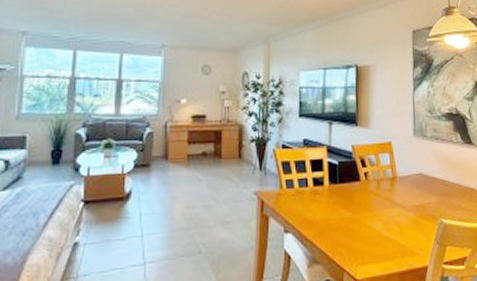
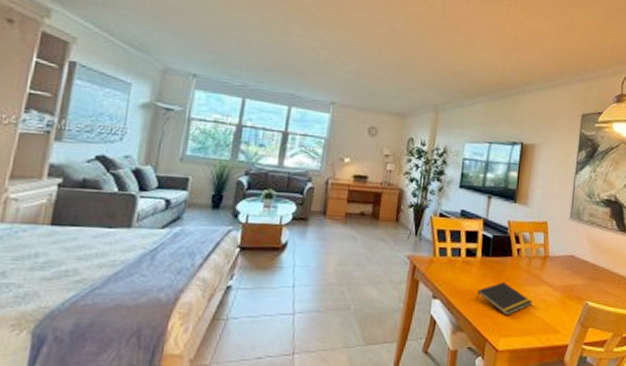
notepad: none [329,209,386,242] -> present [476,282,533,315]

